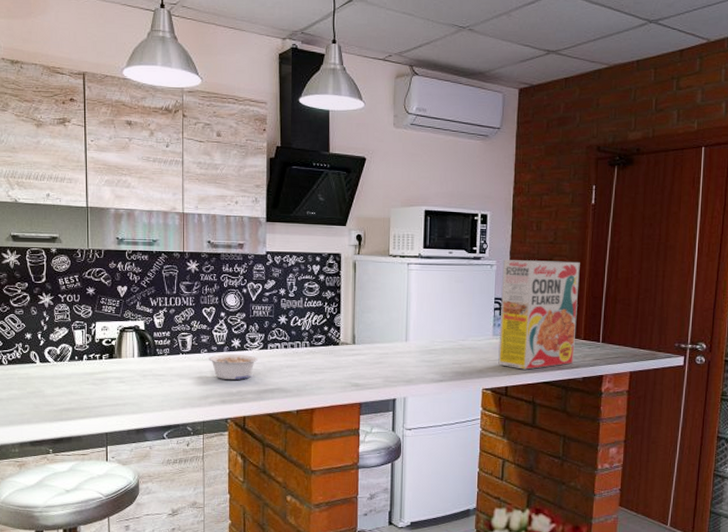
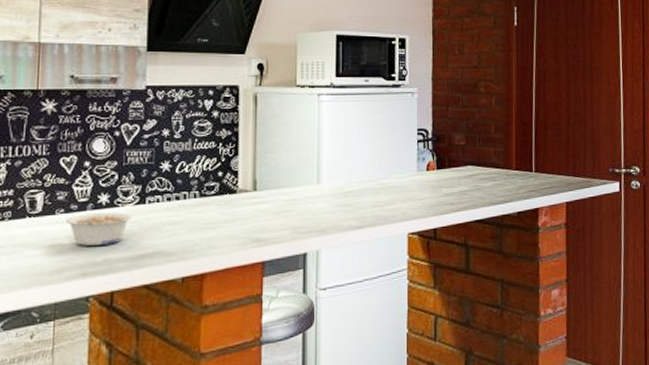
cereal box: present [498,260,580,370] -> none [424,86,507,208]

